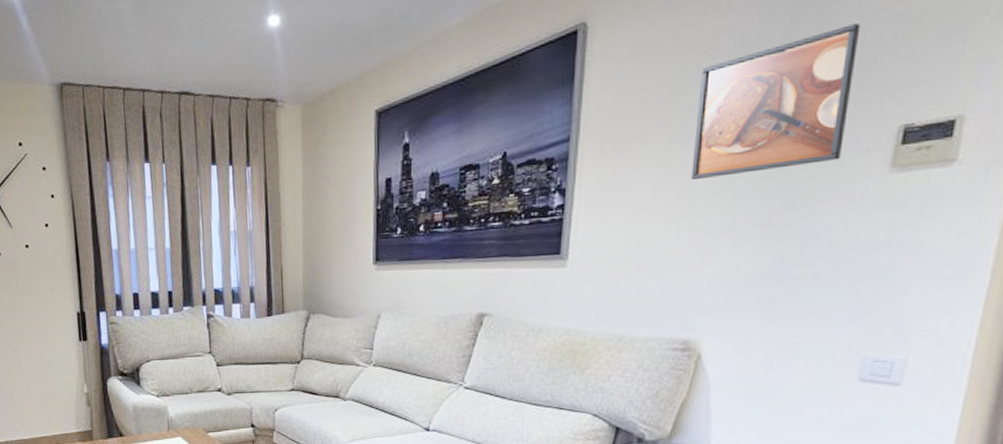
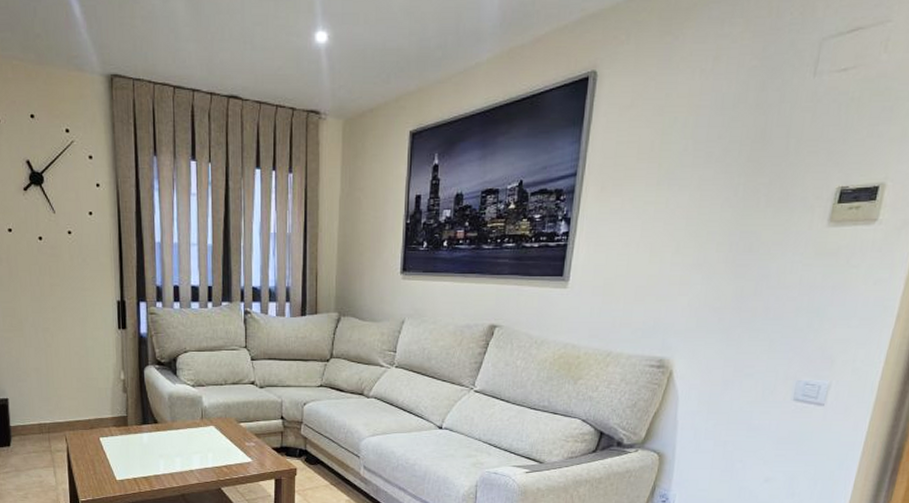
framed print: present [691,24,861,181] -> none [674,97,814,220]

